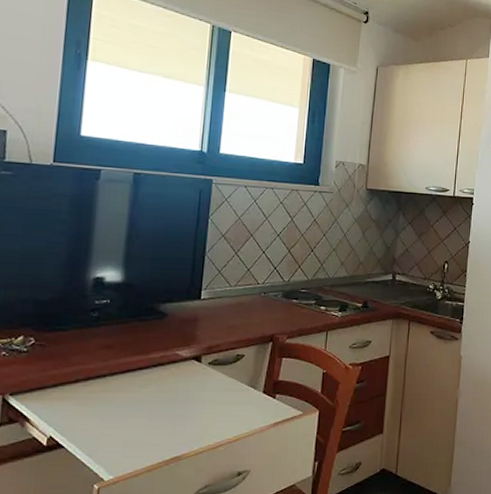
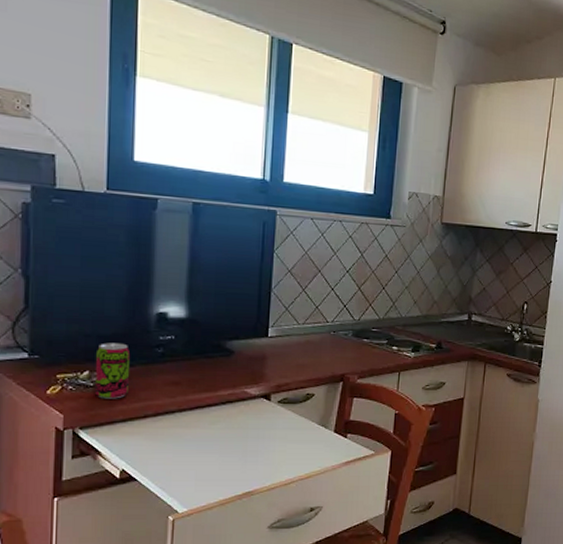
beverage can: none [27,308,65,364] -> present [94,343,130,399]

